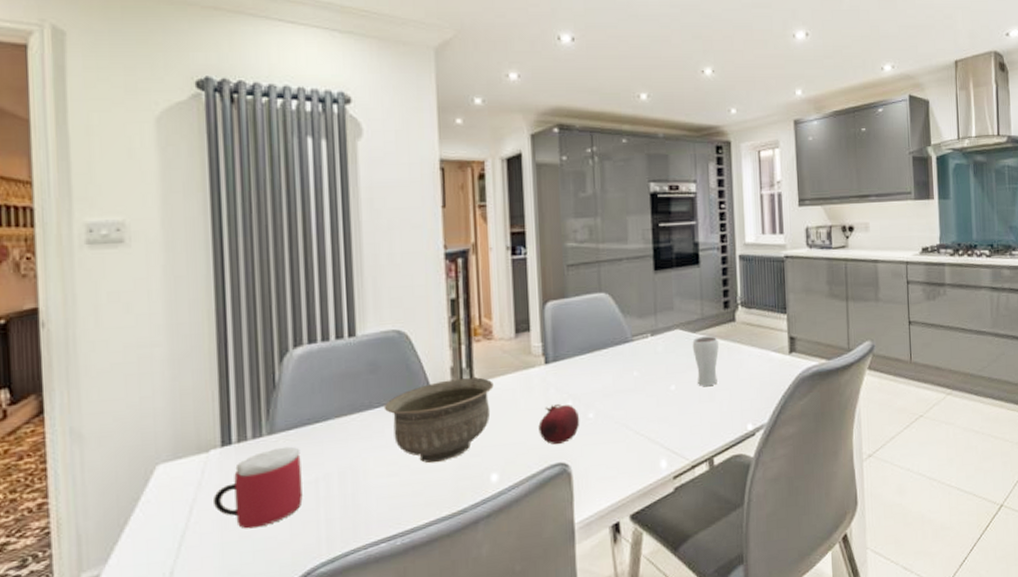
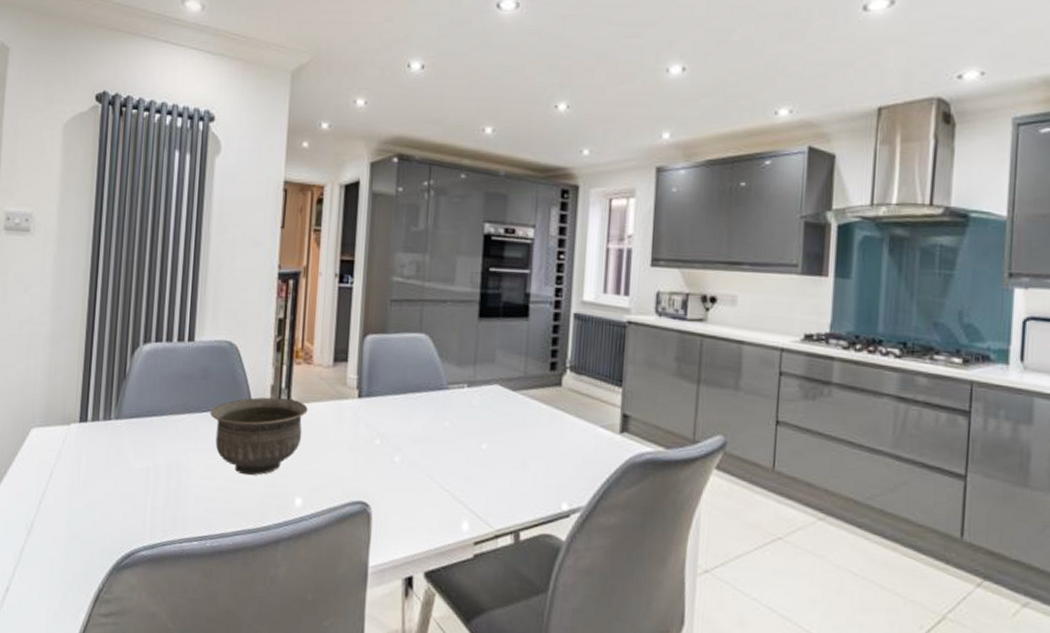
mug: present [212,446,303,529] -> none [68,432,139,501]
fruit: present [538,403,580,445] -> none [344,440,386,483]
drinking glass: present [692,336,719,386] -> none [510,396,540,452]

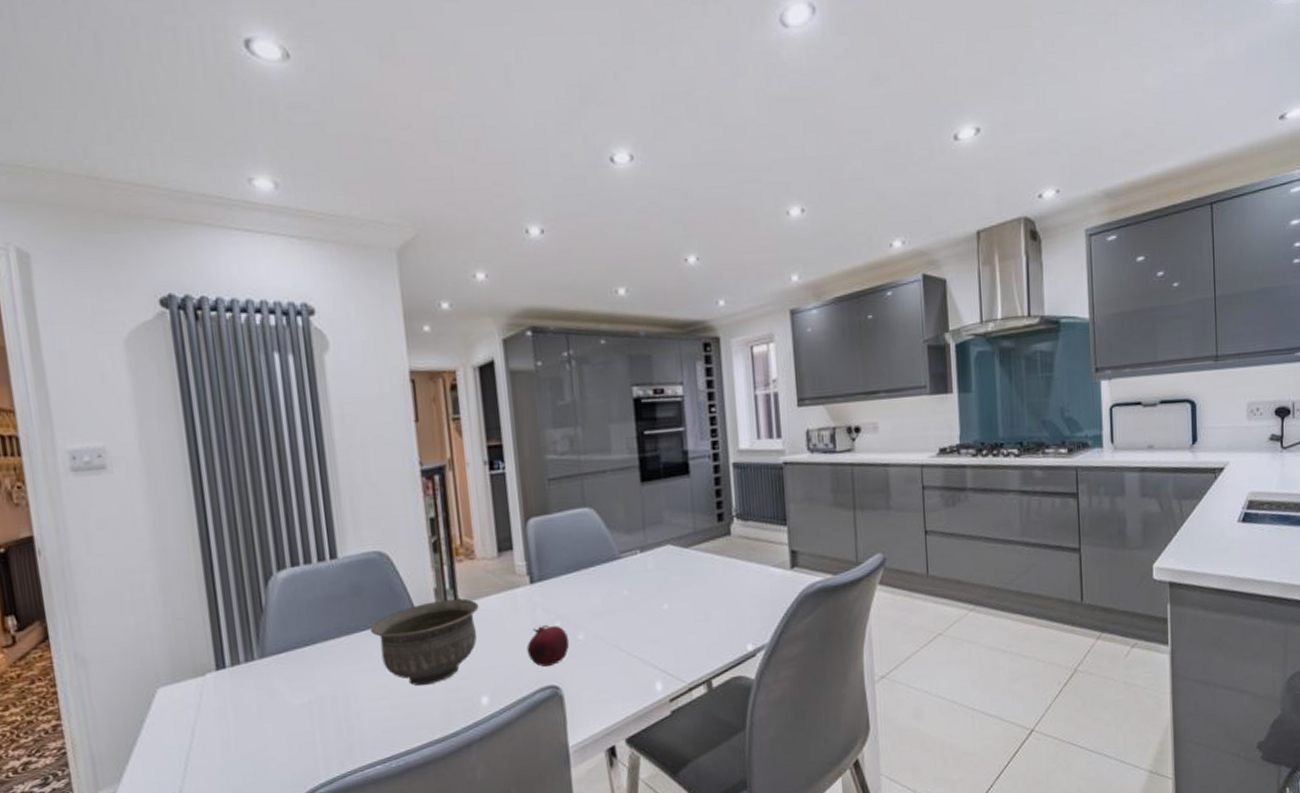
fruit: none [344,440,386,483] -> present [527,624,570,667]

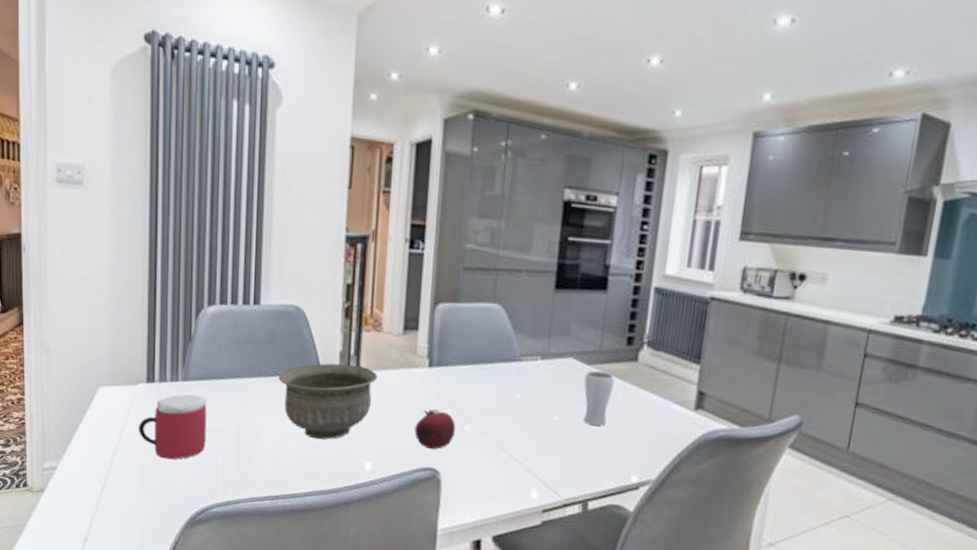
mug: none [212,669,298,751] -> present [138,394,207,460]
drinking glass: none [684,551,714,605] -> present [584,370,614,426]

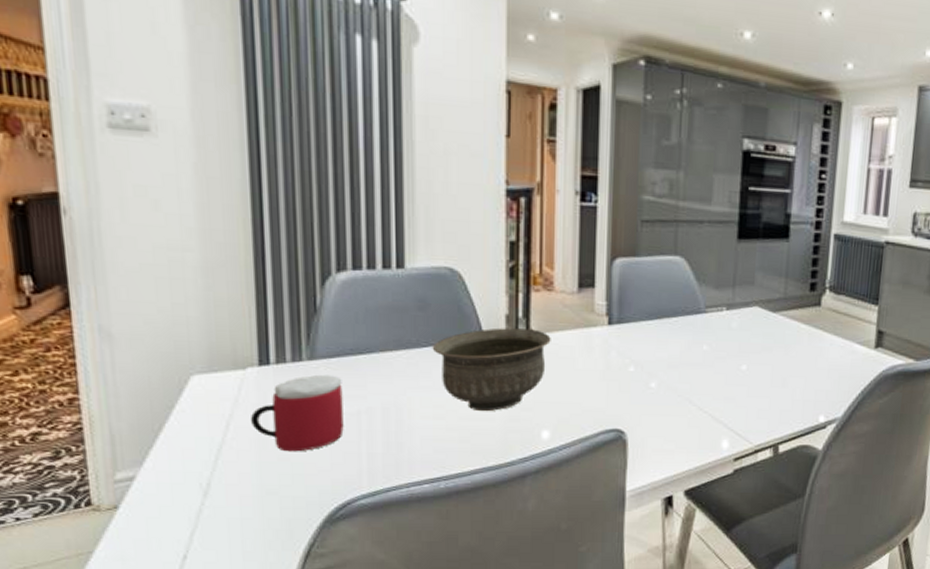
fruit: present [414,409,456,450] -> none [596,367,641,411]
drinking glass: present [584,370,614,426] -> none [770,317,799,371]

